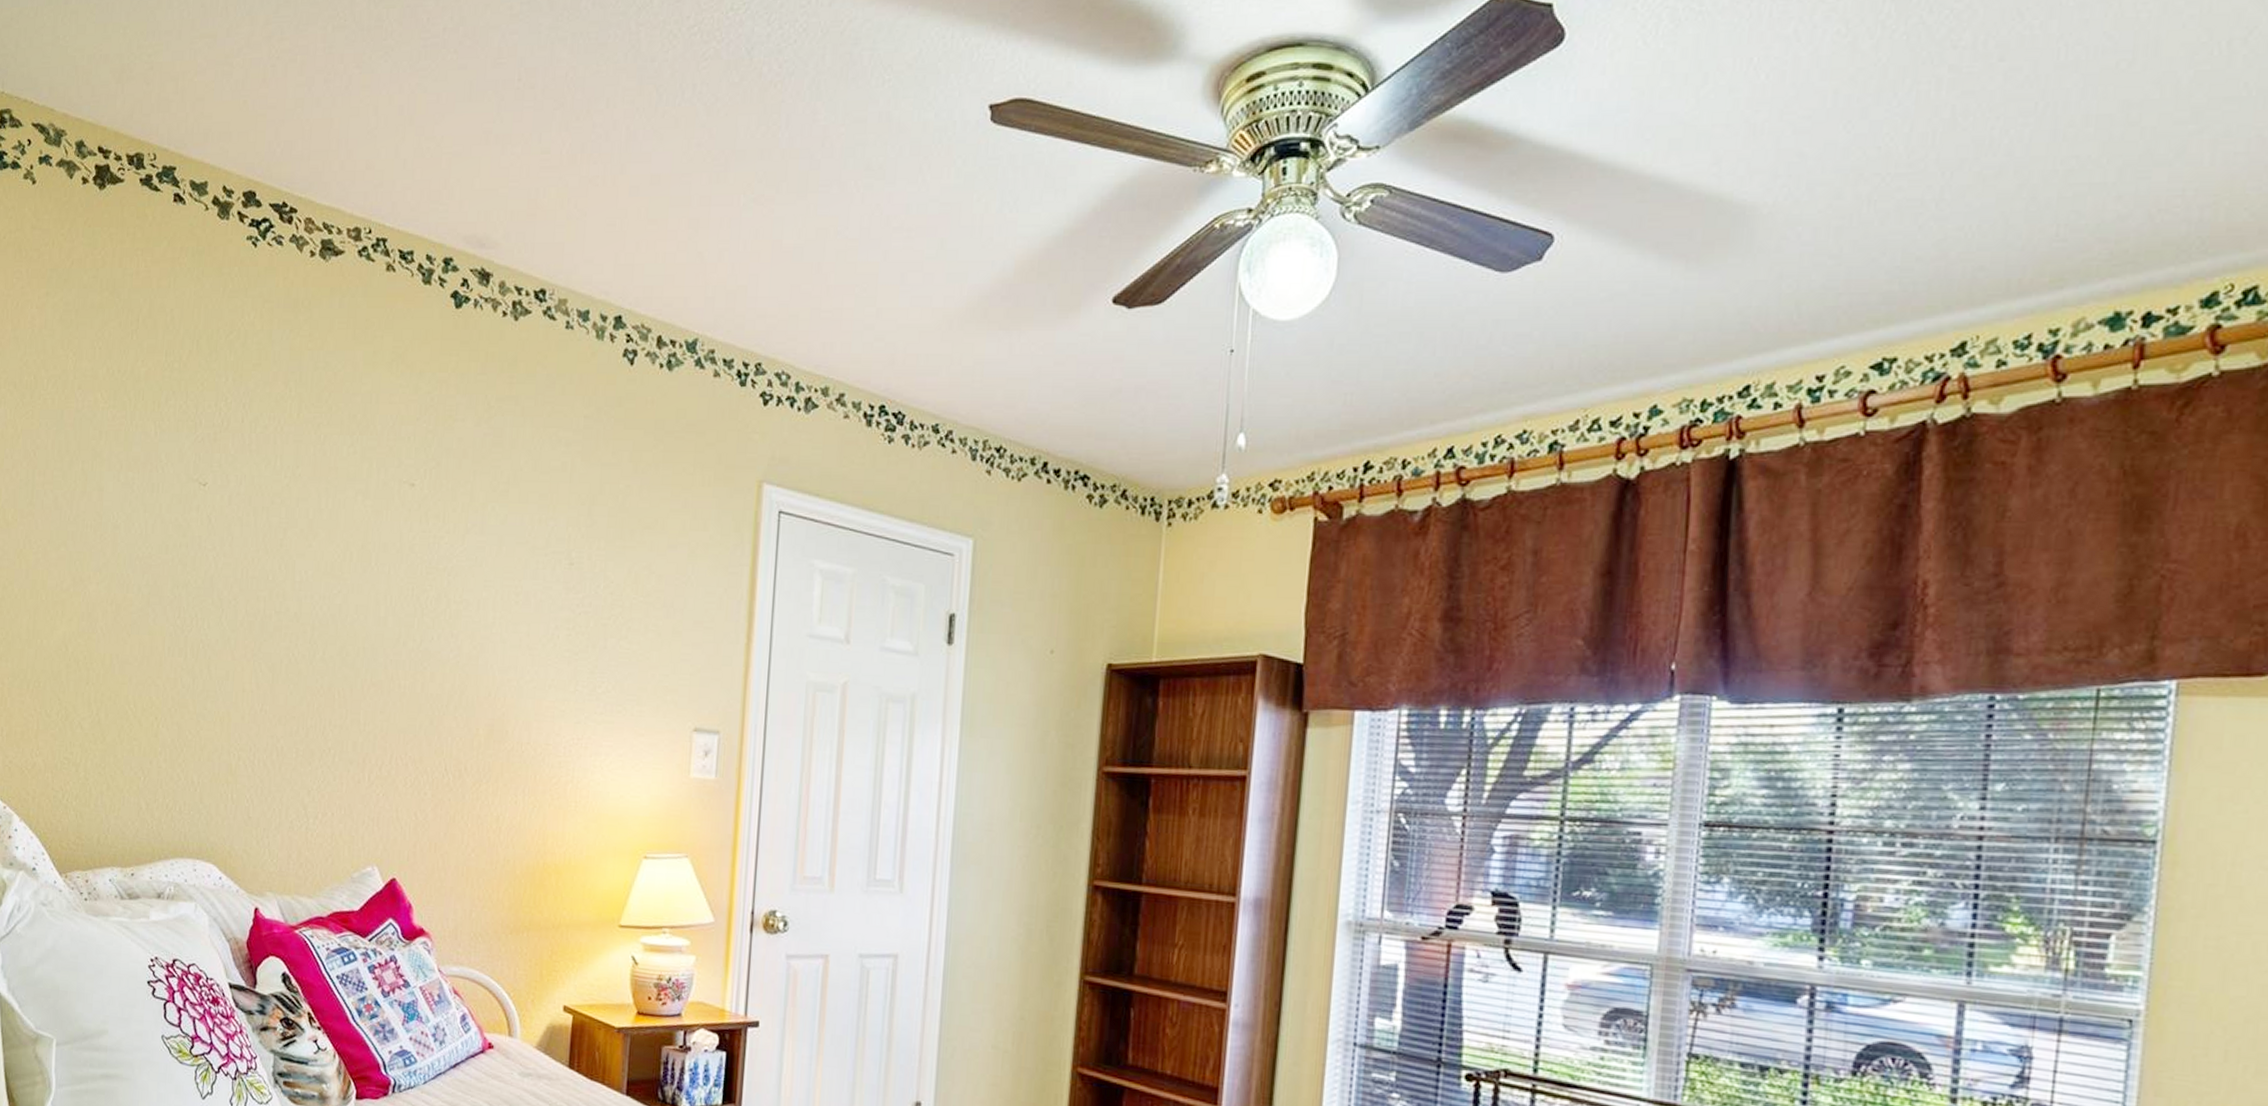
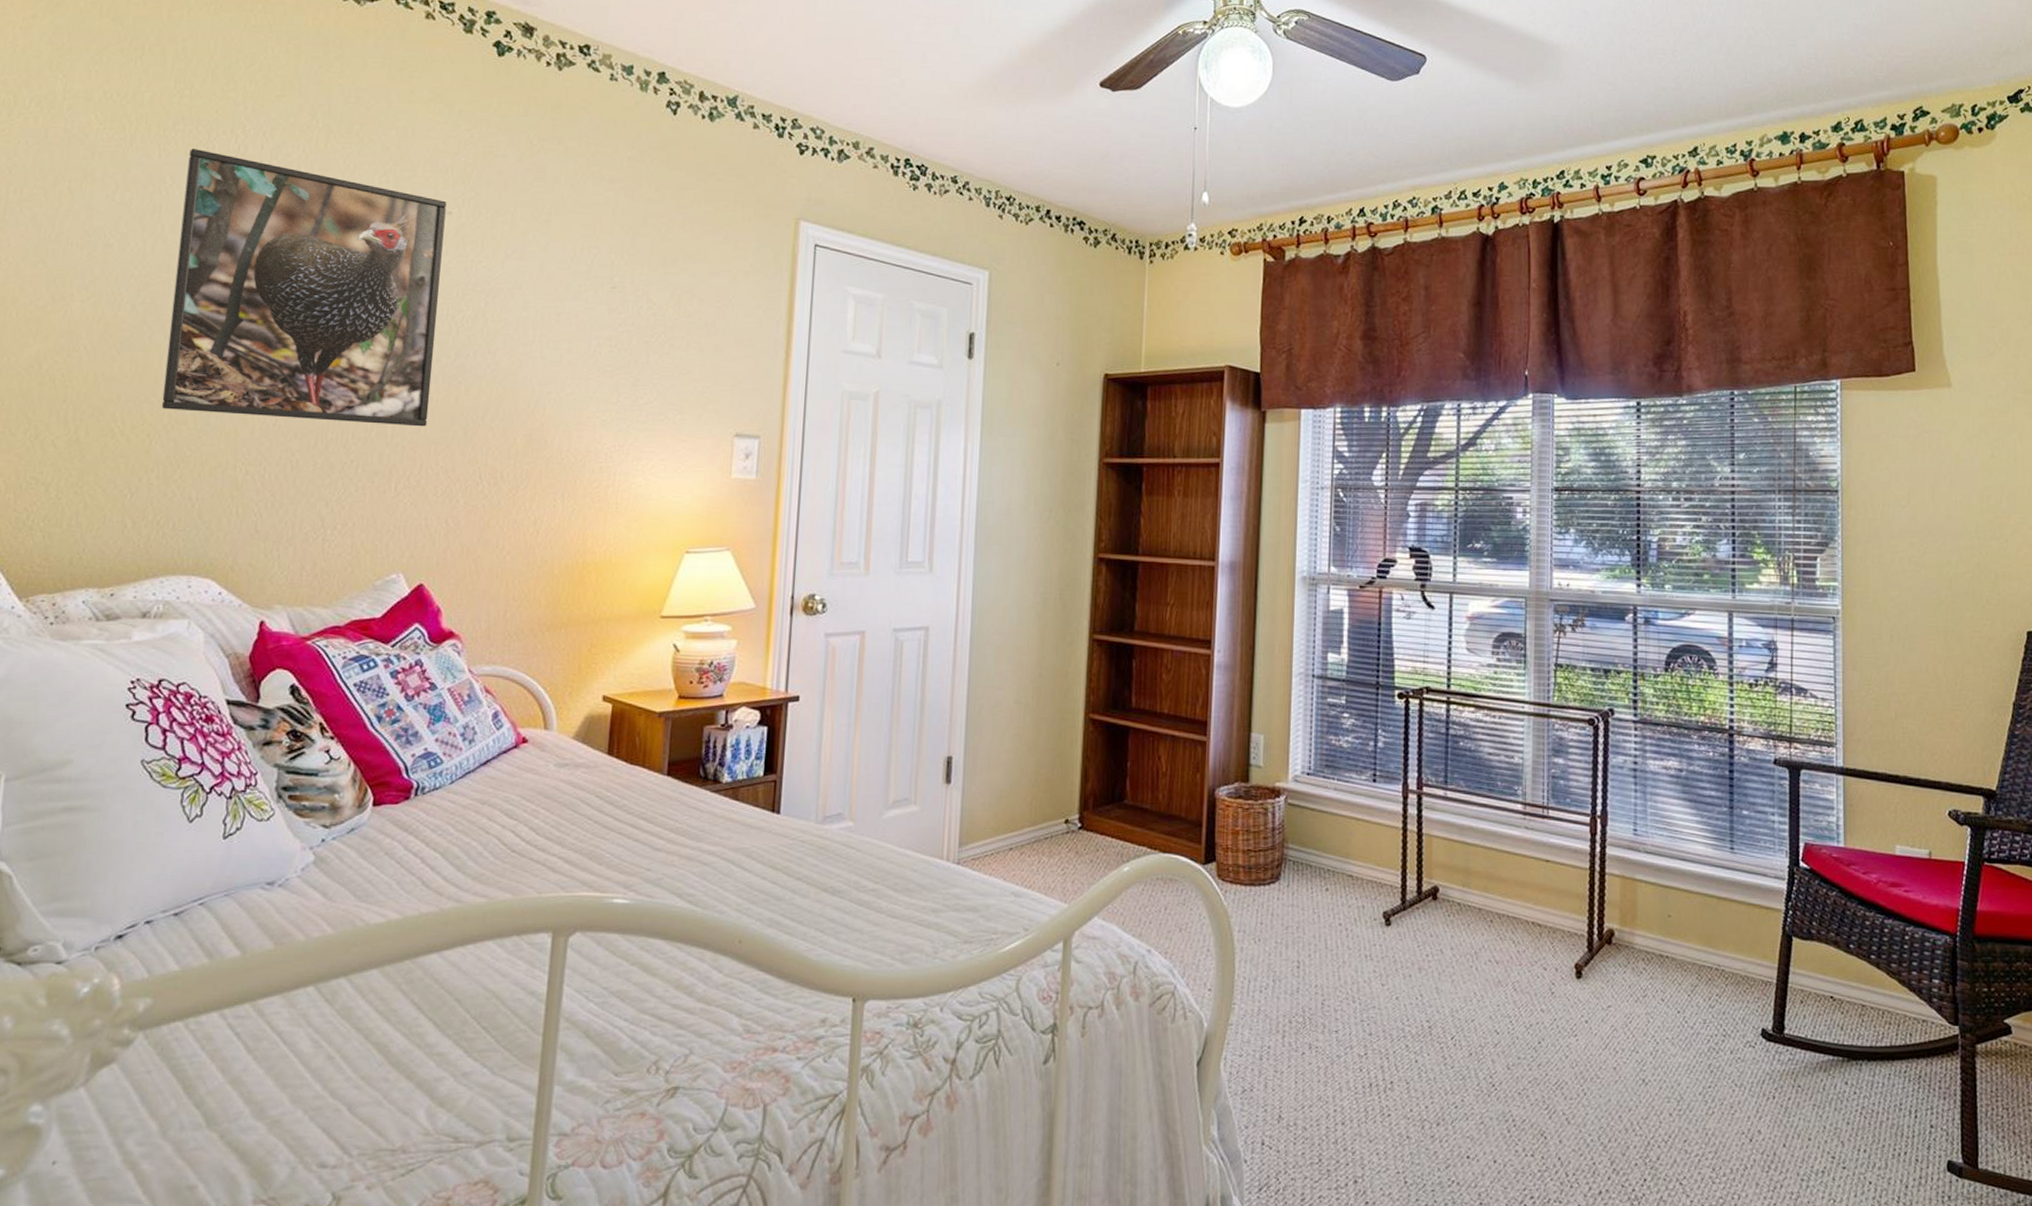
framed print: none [166,424,410,715] -> present [161,149,447,427]

